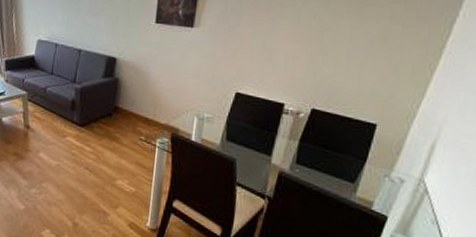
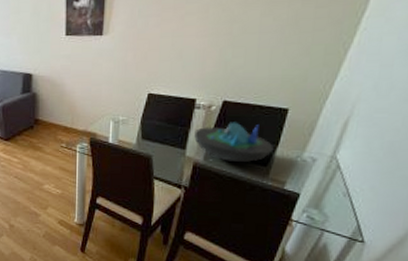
decorative bowl: none [281,131,361,177] -> present [194,122,274,162]

